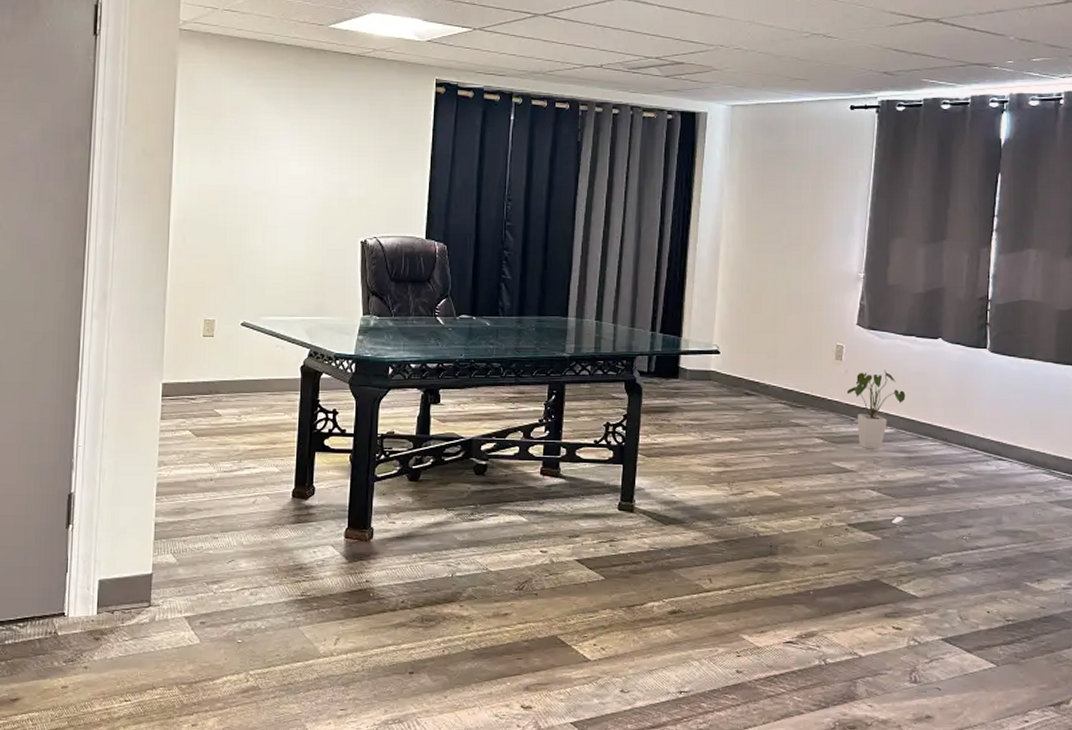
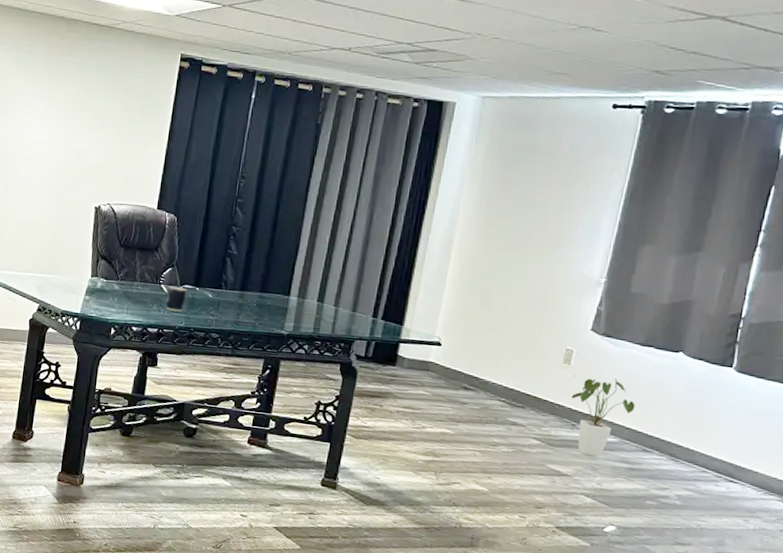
mug: none [444,317,469,344] -> present [166,286,192,312]

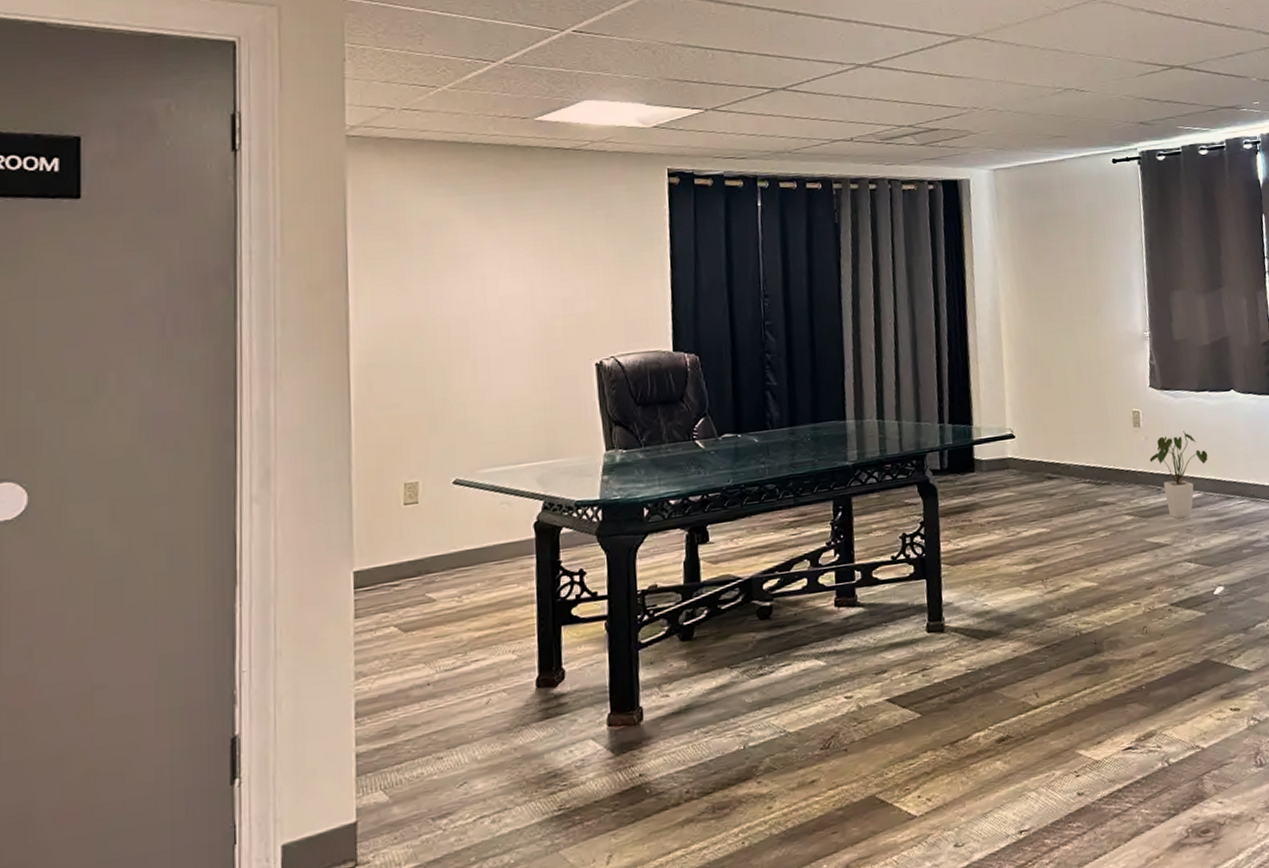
mug: present [166,286,192,312] -> none [704,438,735,470]

